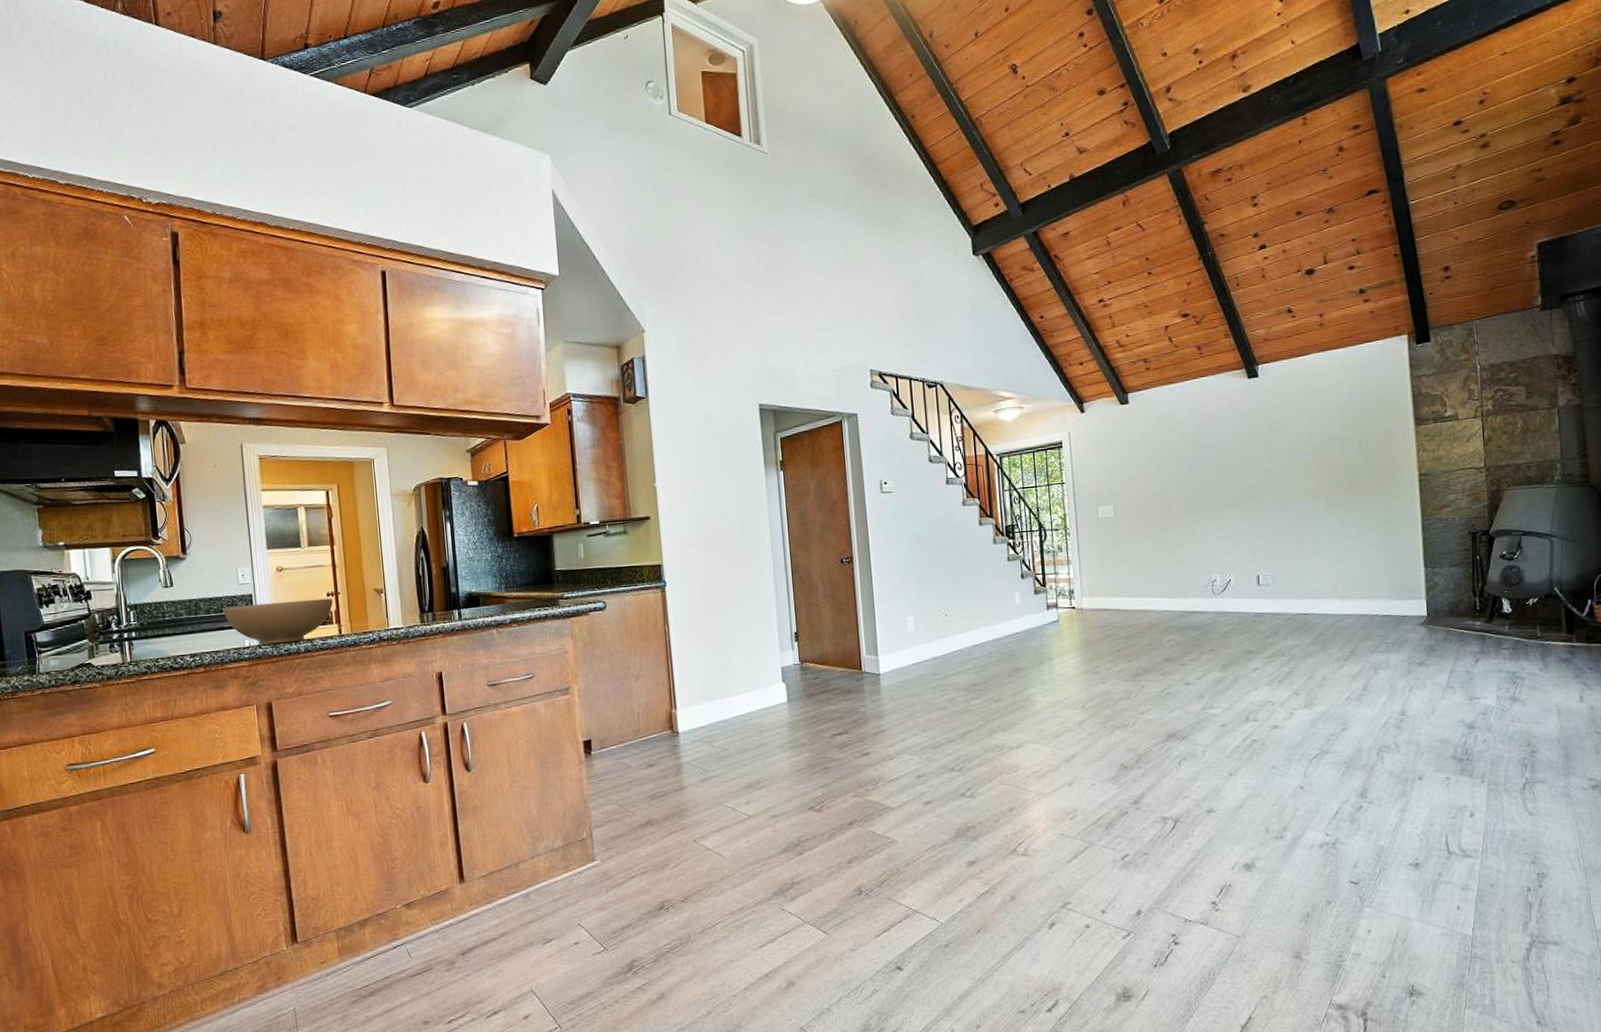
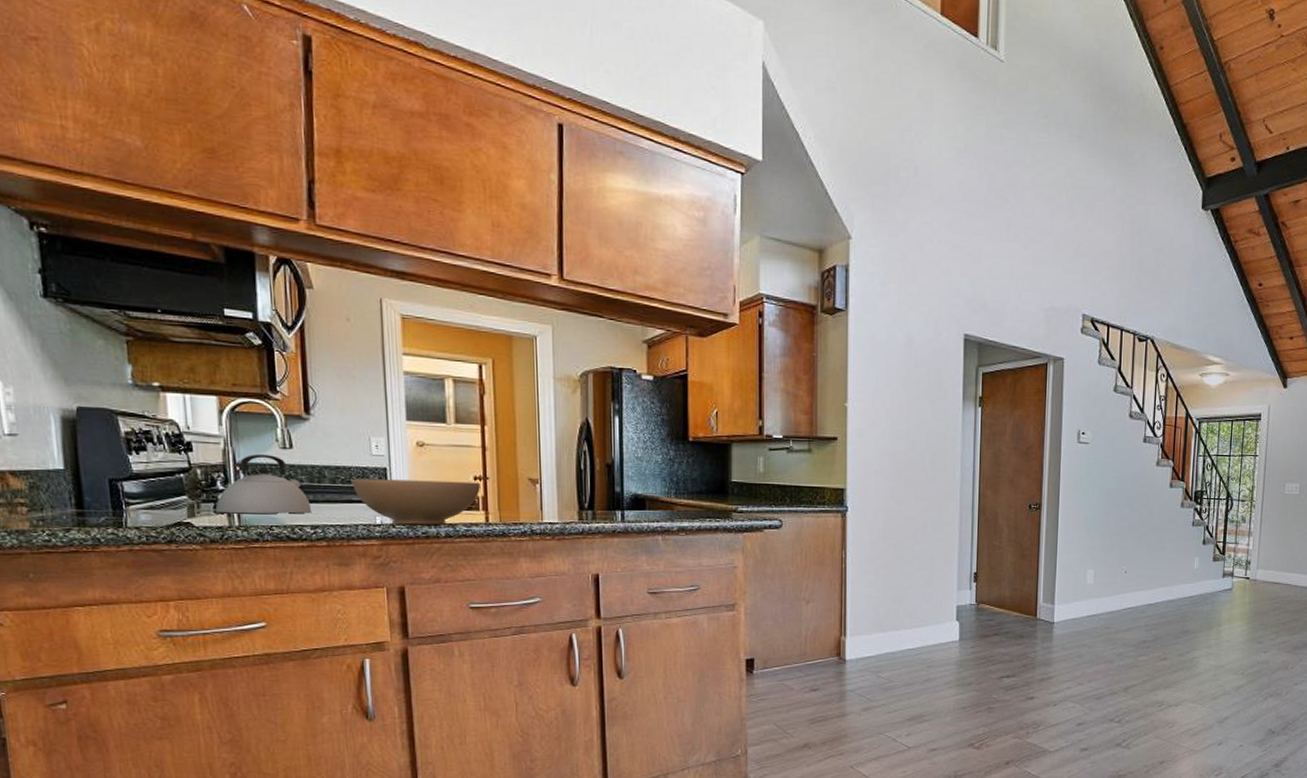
kettle: none [111,594,191,652] -> present [215,453,312,514]

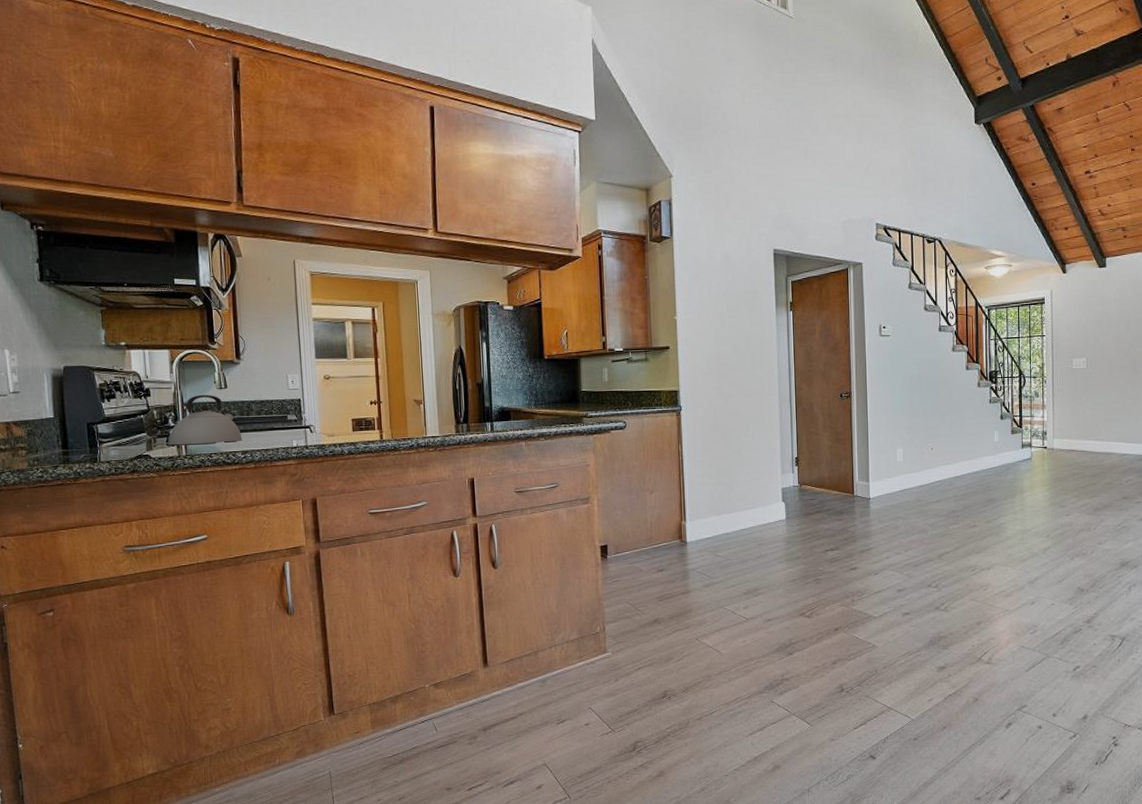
bowl: present [352,478,480,527] -> none [274,406,375,447]

